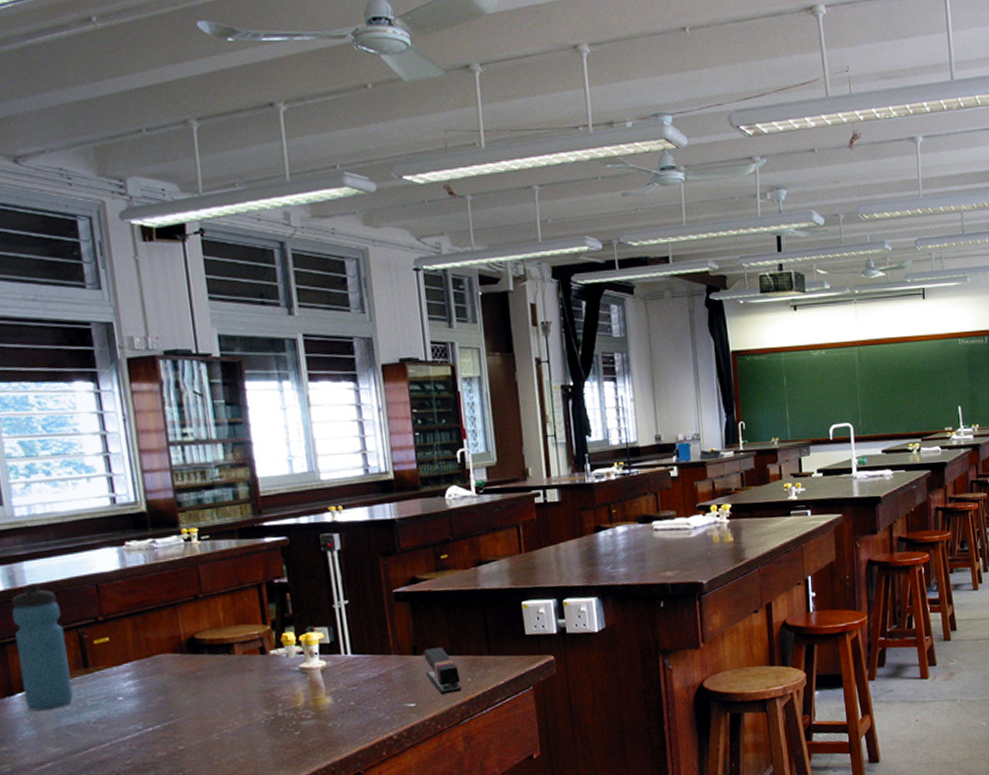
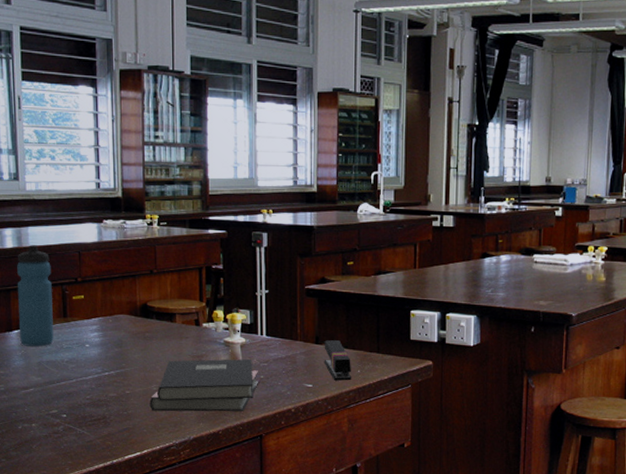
hardback book: none [211,684,350,766] -> present [149,358,259,412]

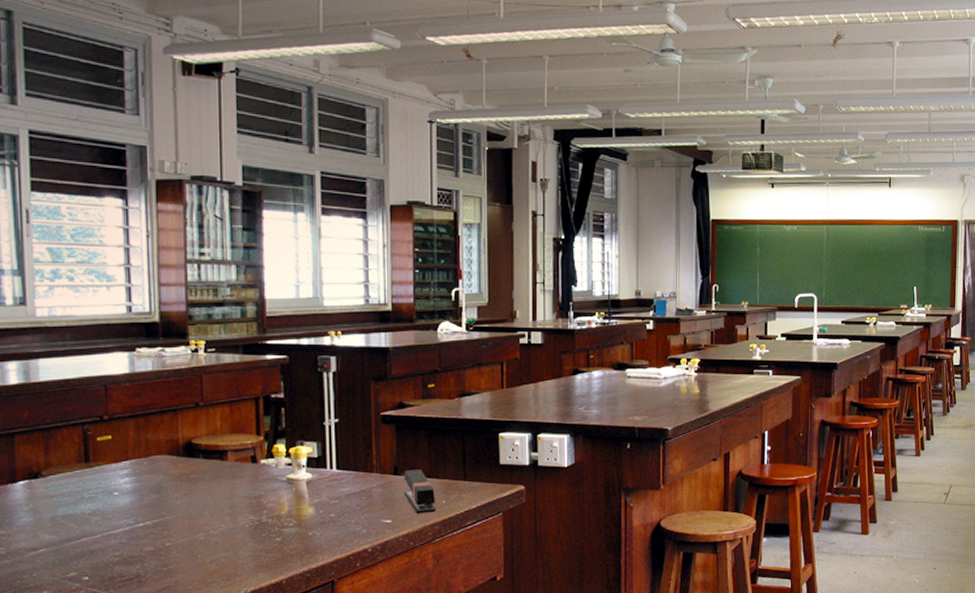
water bottle: present [17,245,54,347] -> none [23,380,72,499]
hardback book: present [149,358,259,412] -> none [196,496,330,564]

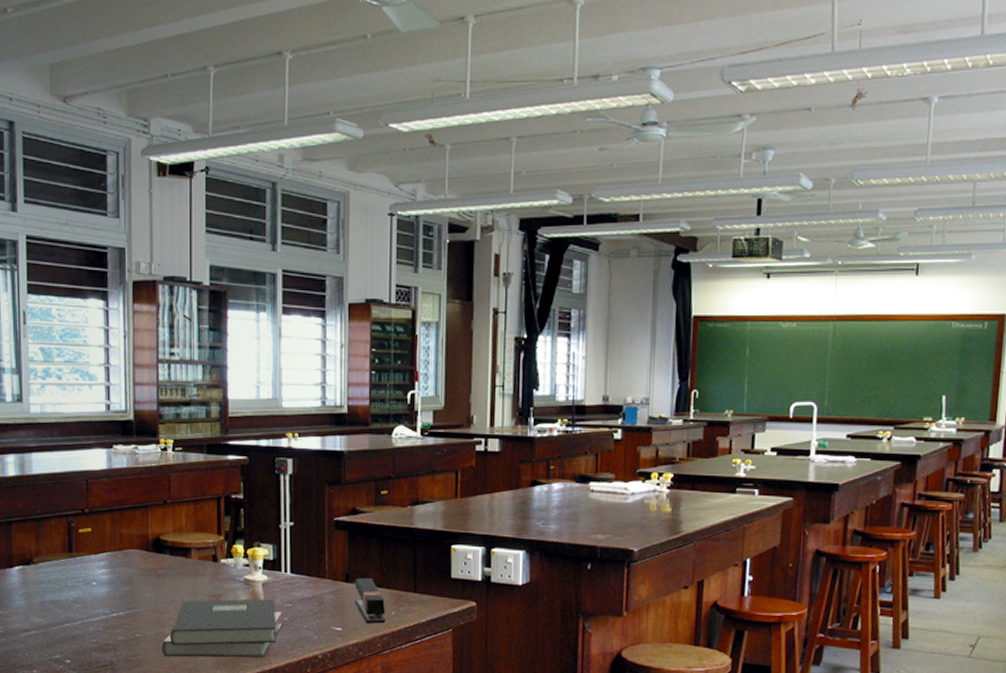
hardback book: none [196,496,330,564] -> present [161,598,283,658]

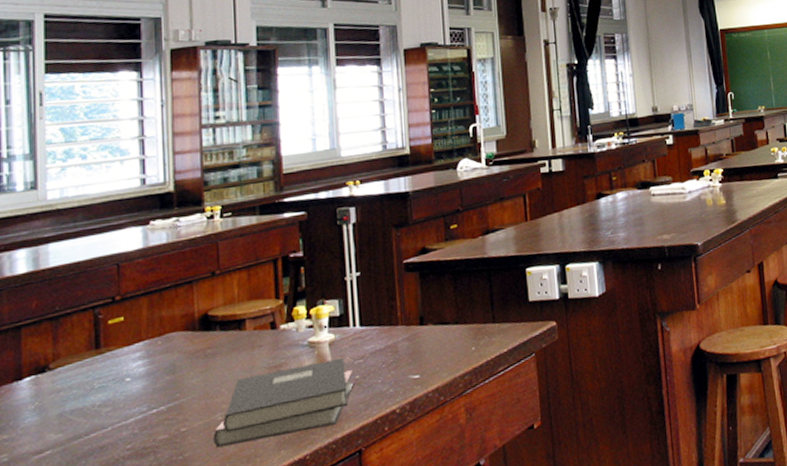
stapler: present [354,578,386,624] -> none [430,316,466,365]

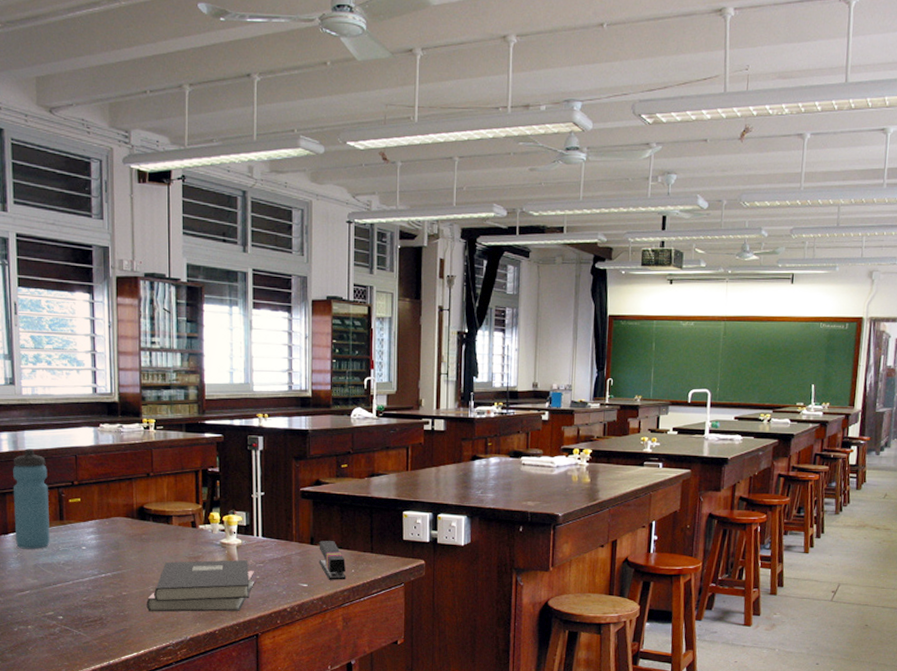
water bottle: none [32,264,81,396] -> present [13,449,50,549]
stapler: none [430,316,466,365] -> present [319,541,346,580]

